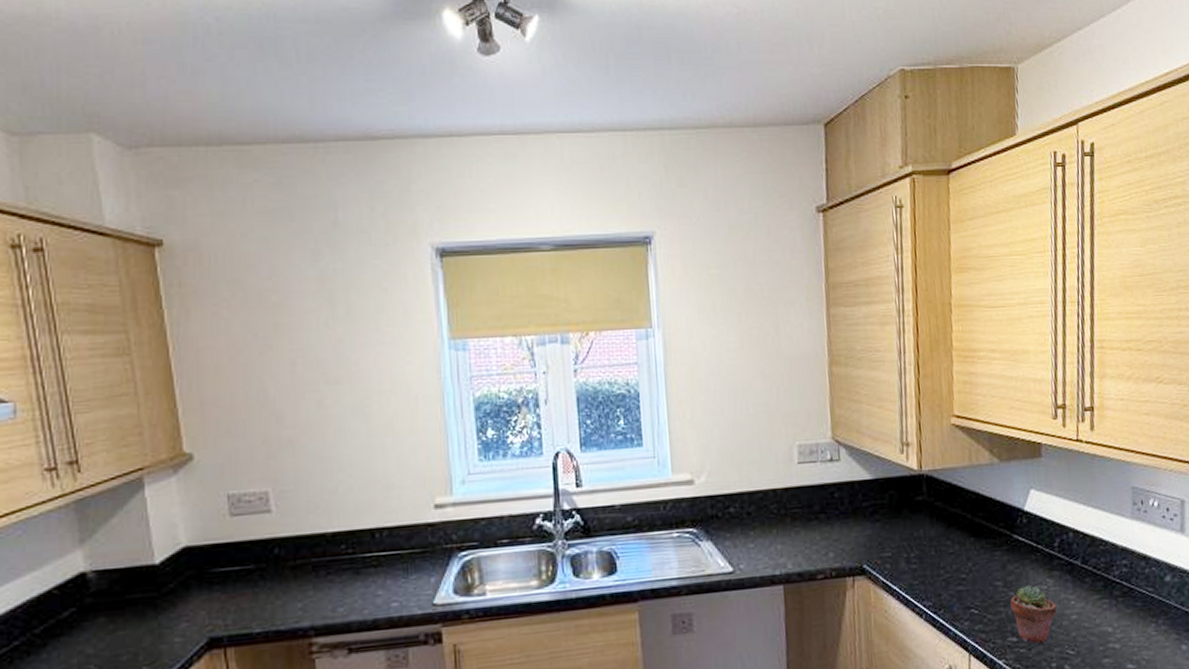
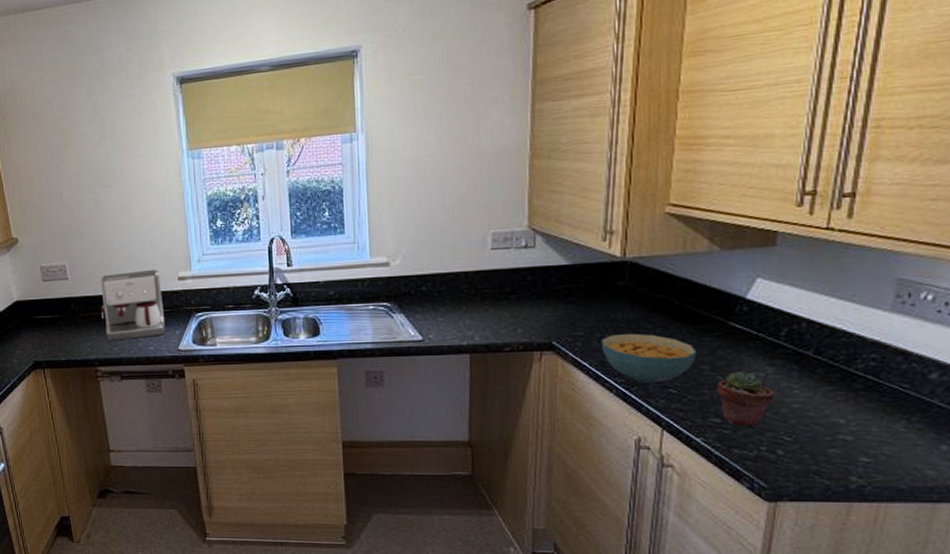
coffee maker: none [321,494,416,599] -> present [100,269,166,341]
cereal bowl: none [907,551,991,605] -> present [601,333,697,383]

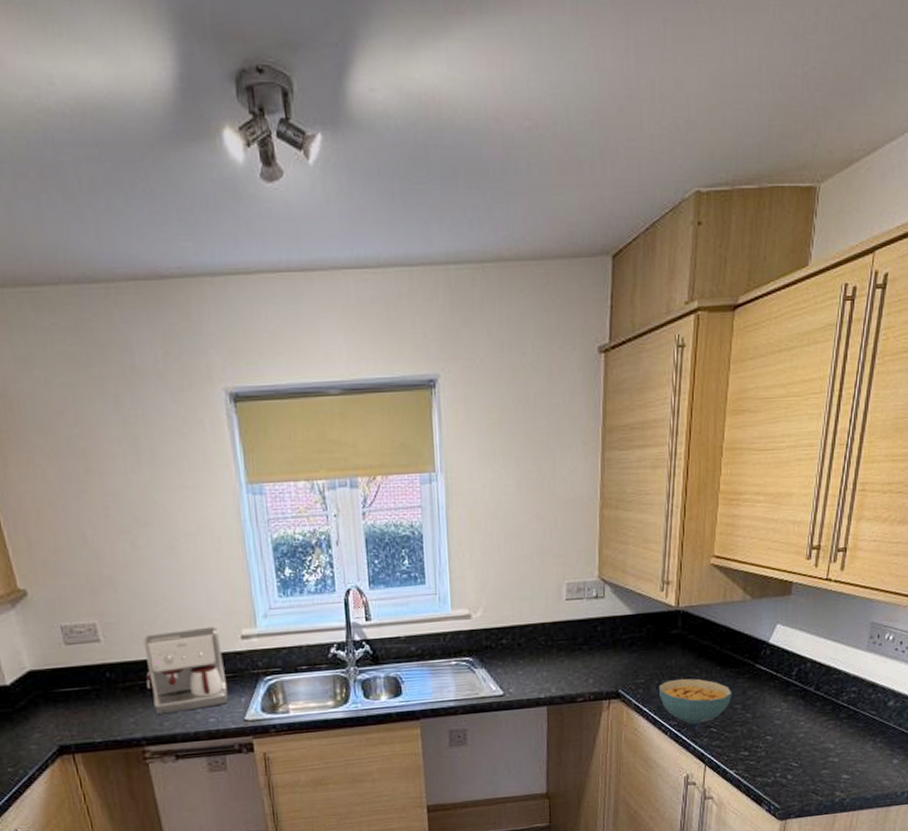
potted succulent: present [717,370,775,426] -> none [746,707,787,757]

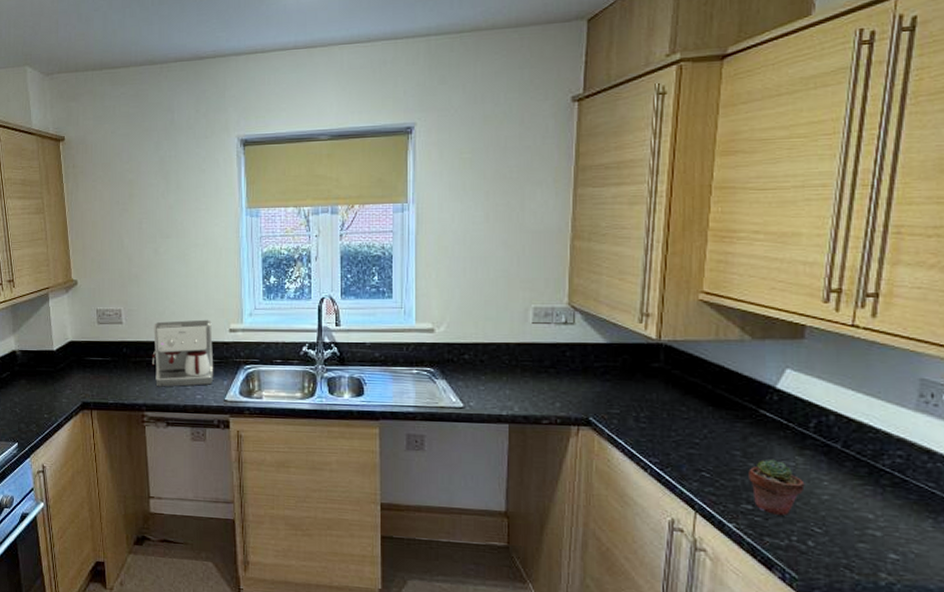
cereal bowl: present [658,678,732,724] -> none [636,414,729,465]
potted succulent: none [746,707,787,757] -> present [748,459,805,515]

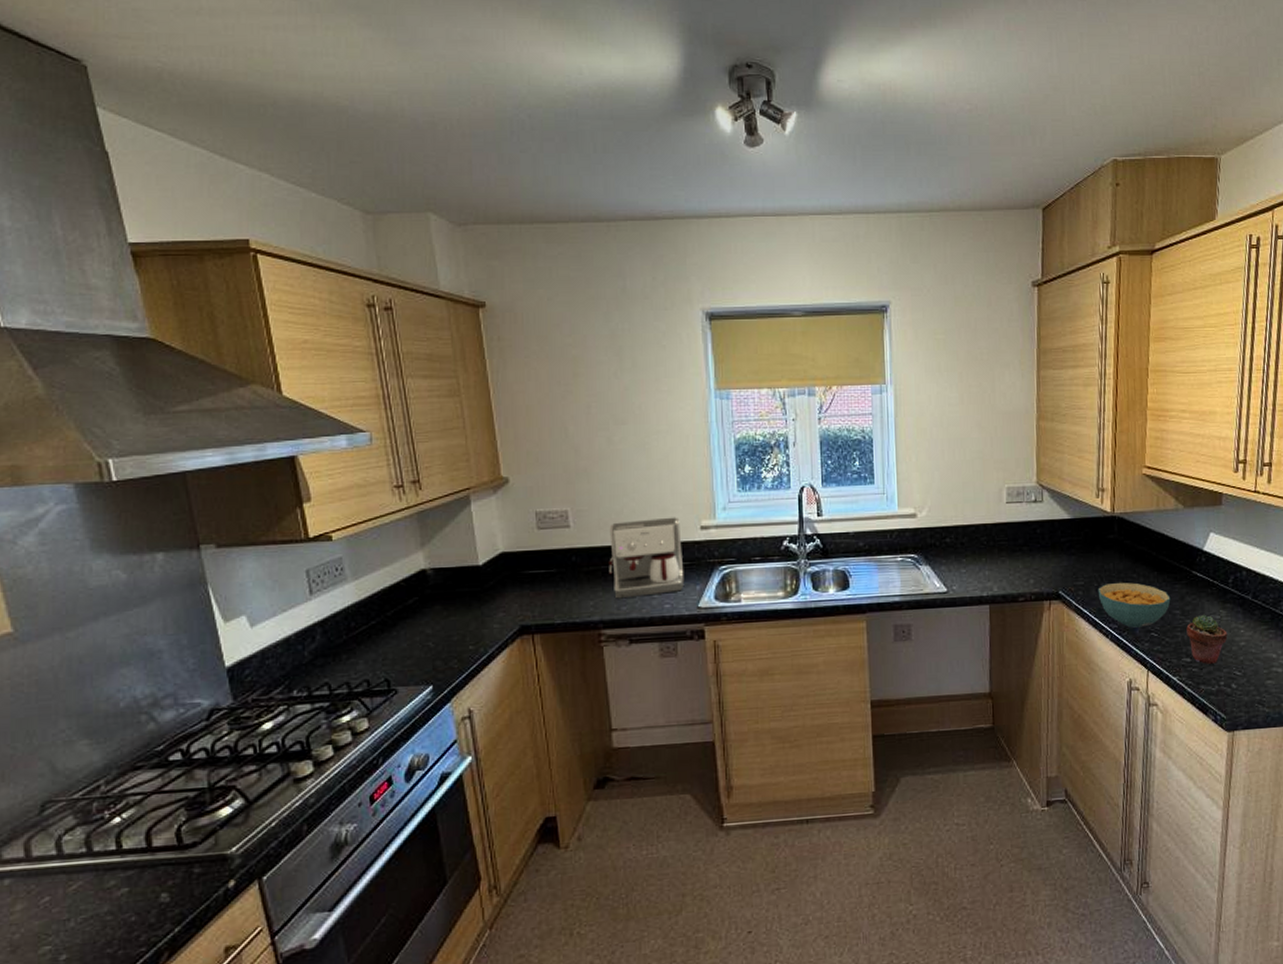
cereal bowl: none [636,414,729,465] -> present [1097,582,1171,628]

